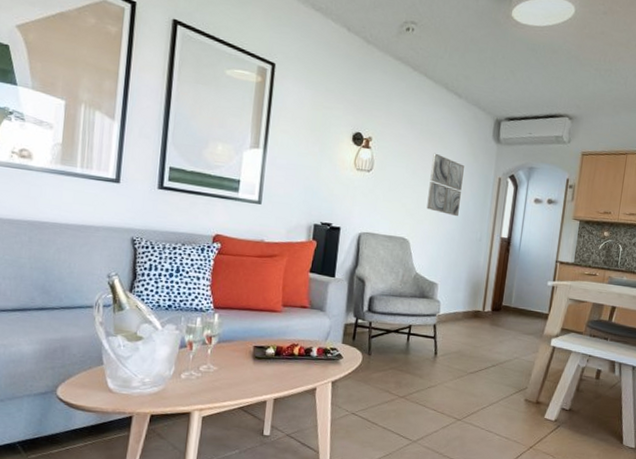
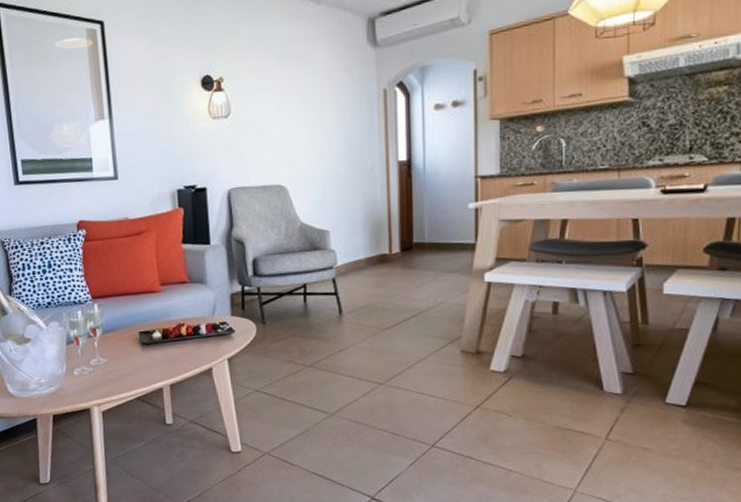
wall art: present [426,153,464,217] -> none [297,77,340,148]

